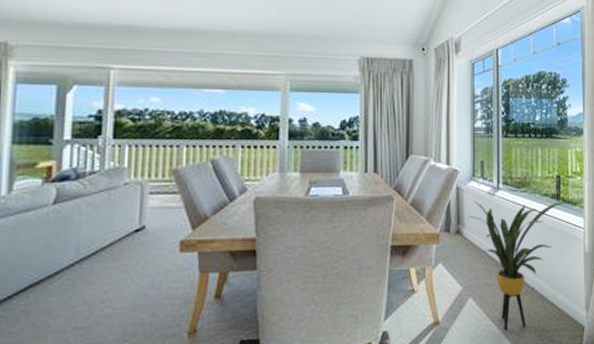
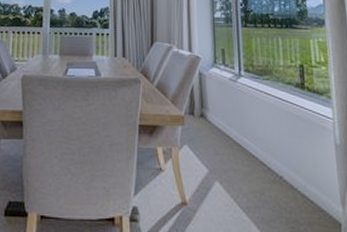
house plant: present [468,200,571,330] -> none [212,86,317,218]

